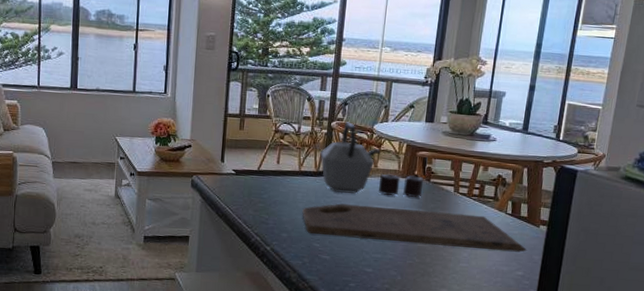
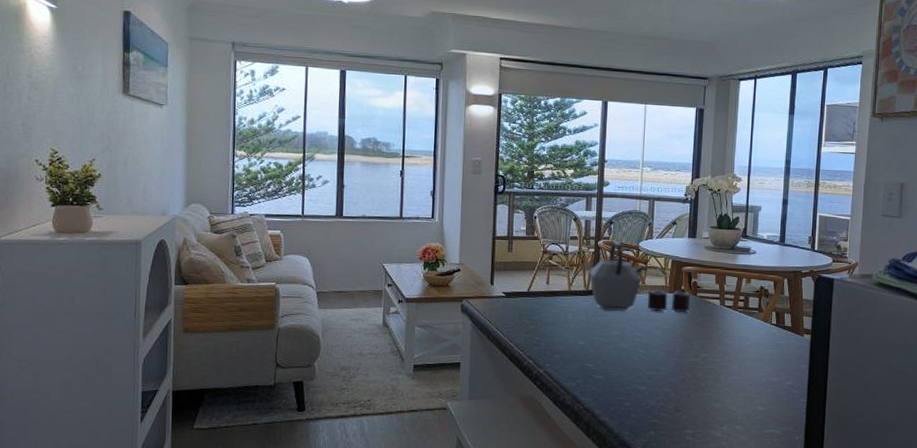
cutting board: present [302,203,528,252] -> none [574,322,794,362]

